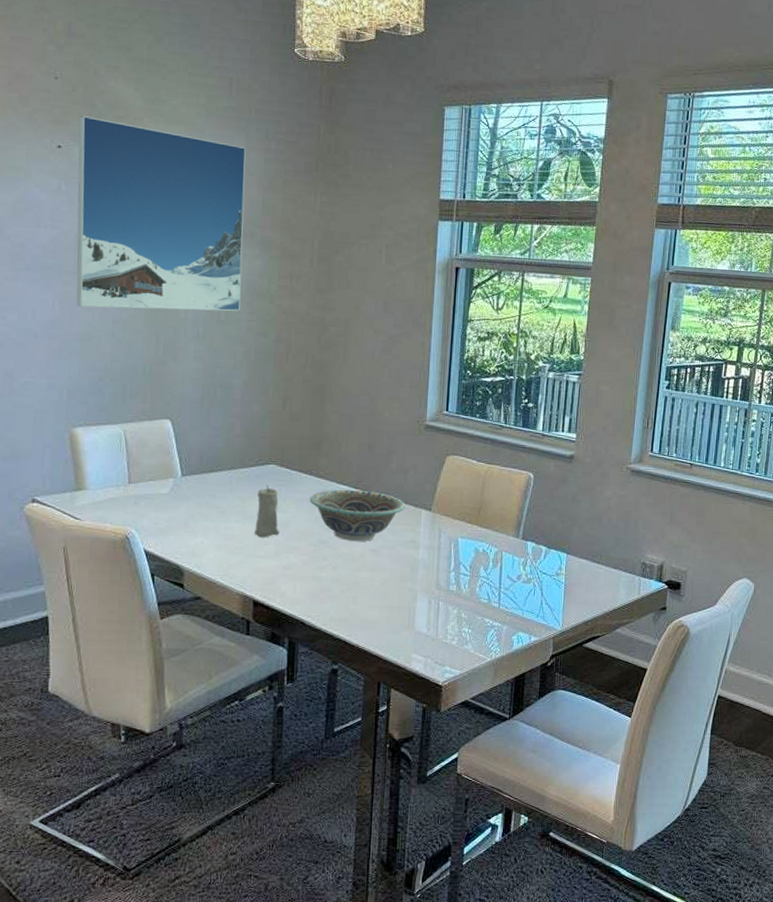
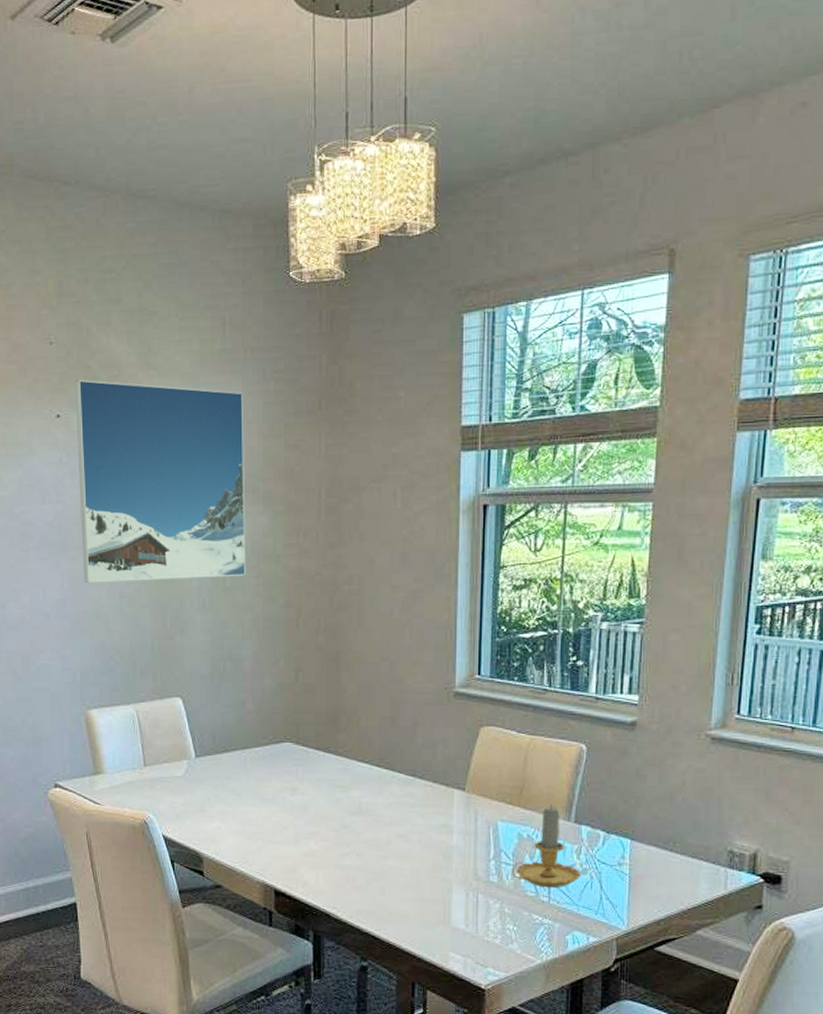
candle: present [254,485,280,538] -> none [272,765,299,823]
decorative bowl: present [310,489,406,541] -> none [329,768,435,826]
candlestick: none [468,523,526,596] -> present [511,804,581,889]

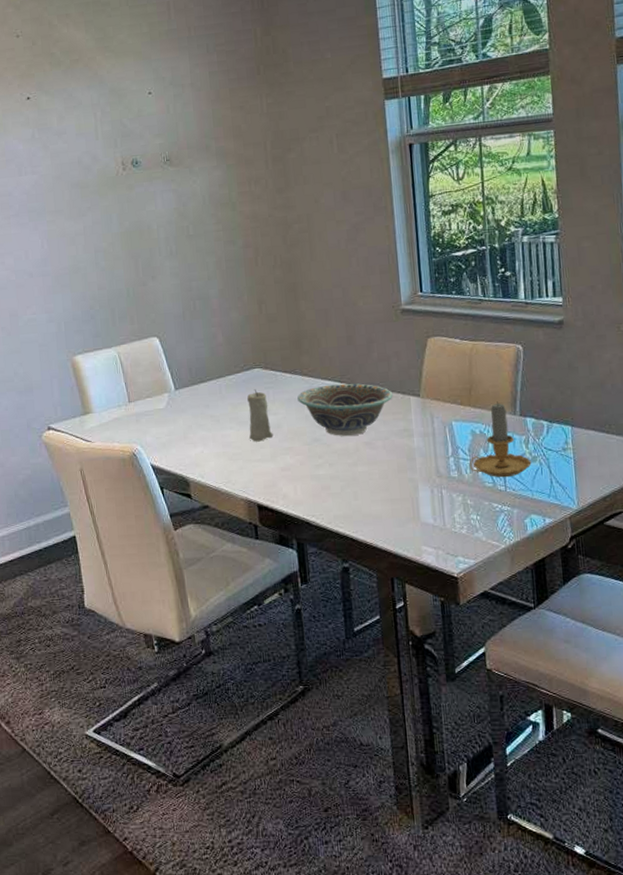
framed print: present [74,380,246,584] -> none [41,64,206,243]
candle: none [272,765,299,823] -> present [247,389,273,442]
decorative bowl: none [329,768,435,826] -> present [297,383,393,436]

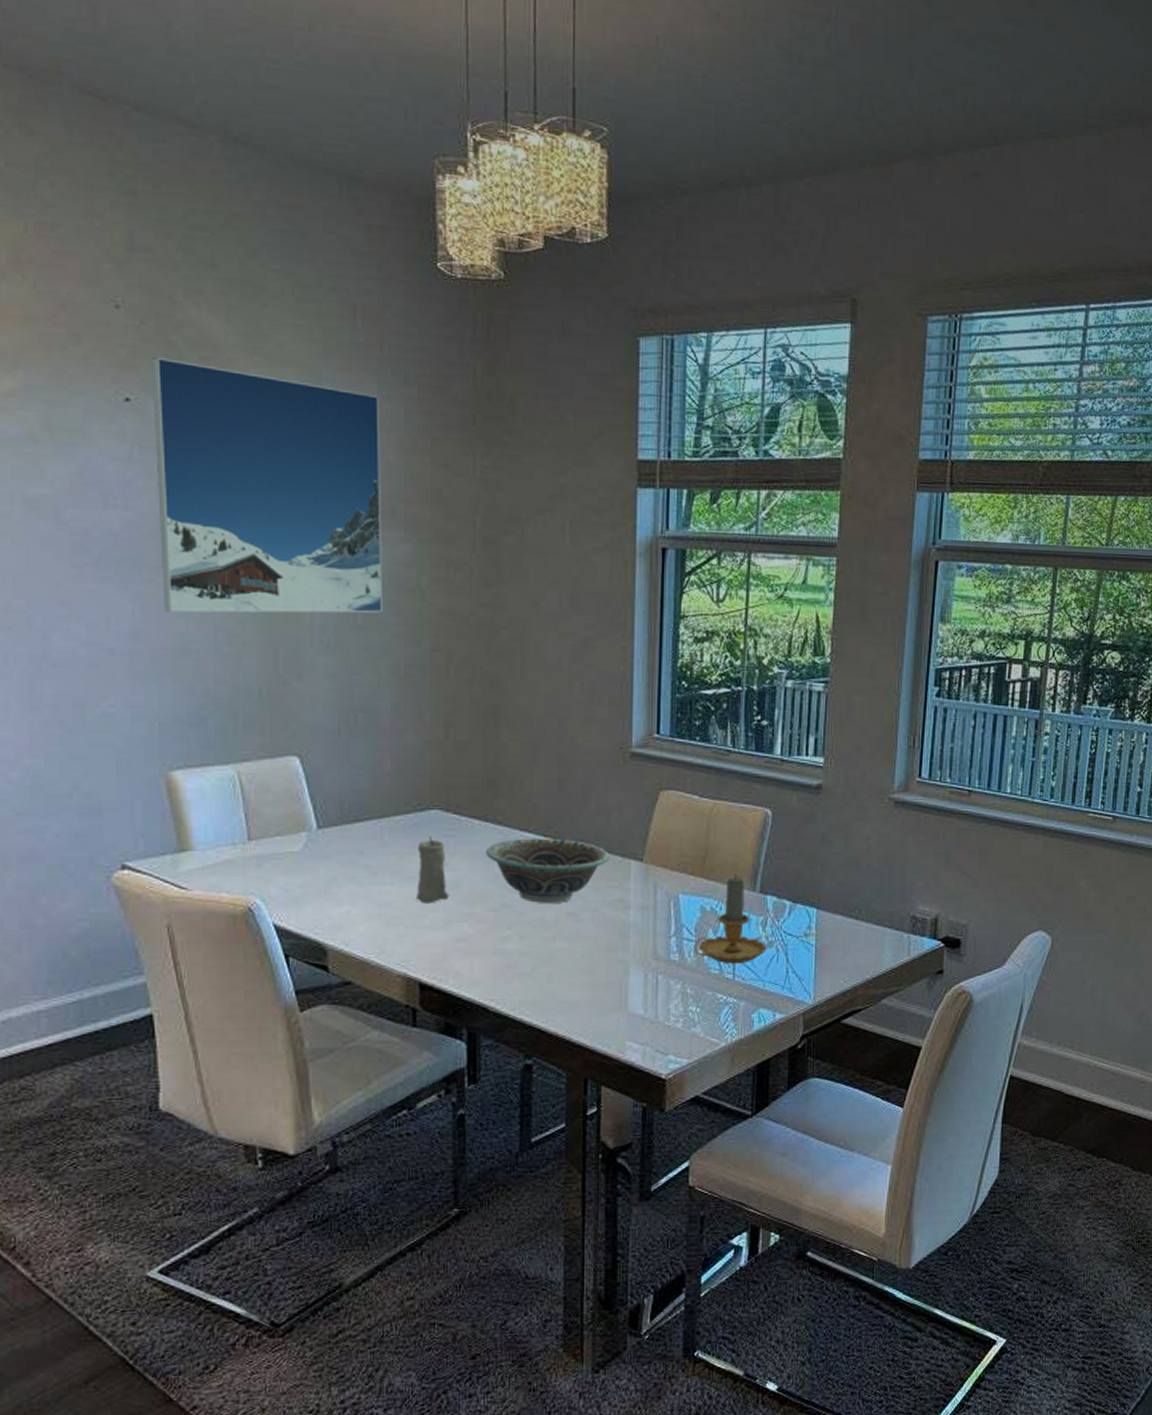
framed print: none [41,64,206,243] -> present [151,357,382,613]

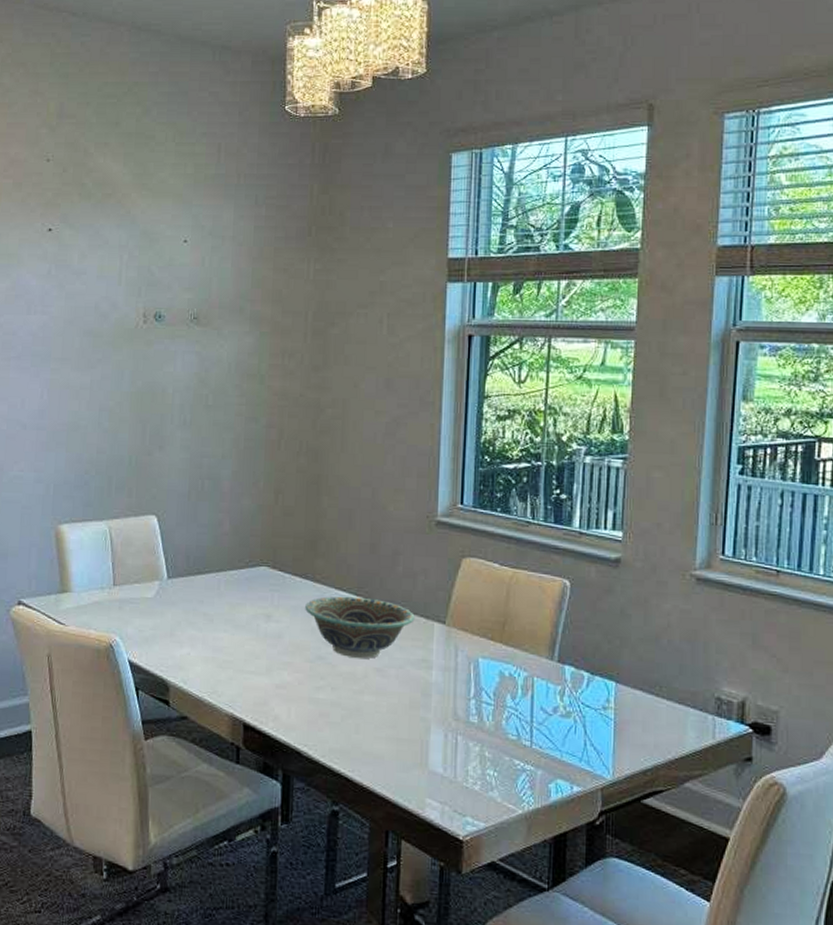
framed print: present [151,357,382,613] -> none [64,197,235,396]
candle: present [417,836,449,904] -> none [245,590,272,651]
candlestick: present [693,874,767,964] -> none [492,641,565,732]

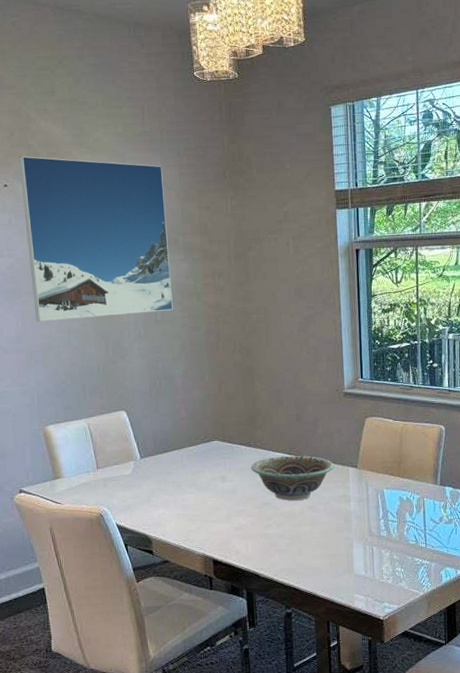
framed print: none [64,197,235,396] -> present [18,156,173,322]

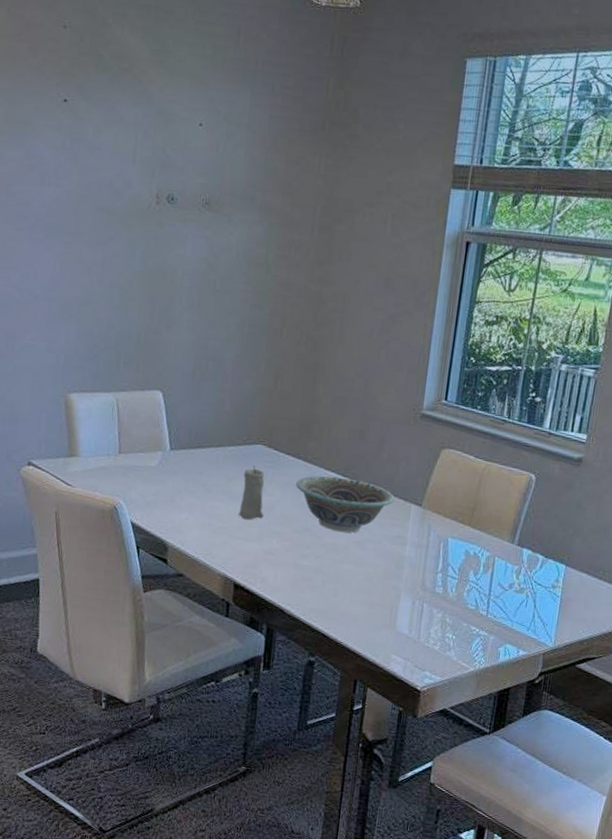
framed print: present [18,156,173,322] -> none [76,68,251,281]
candle: none [206,459,229,505] -> present [239,465,265,520]

